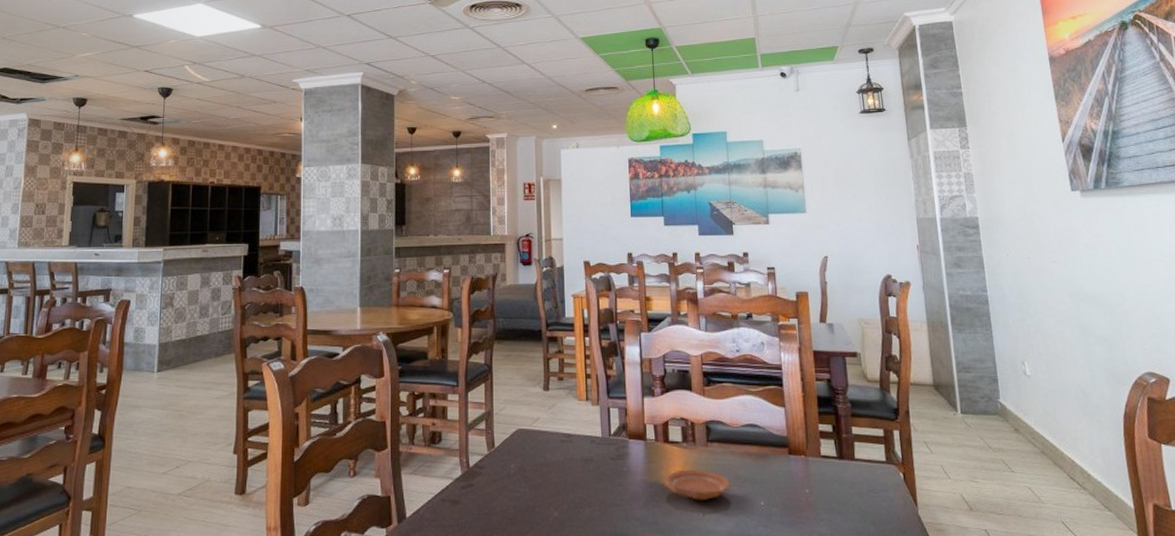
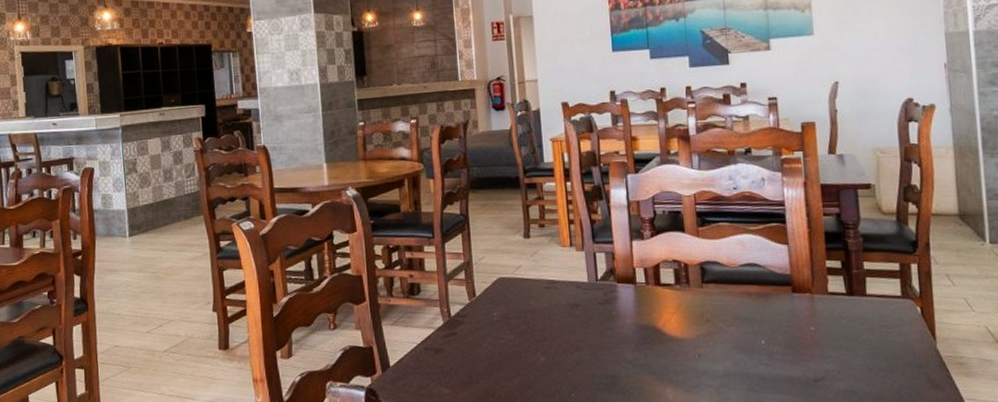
plate: present [665,469,731,500] -> none [658,311,728,341]

